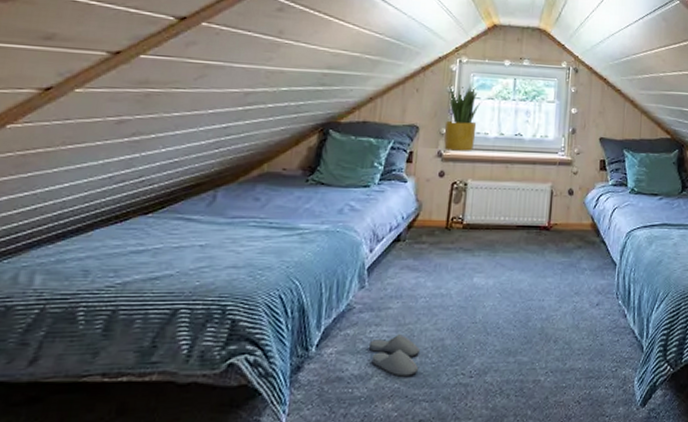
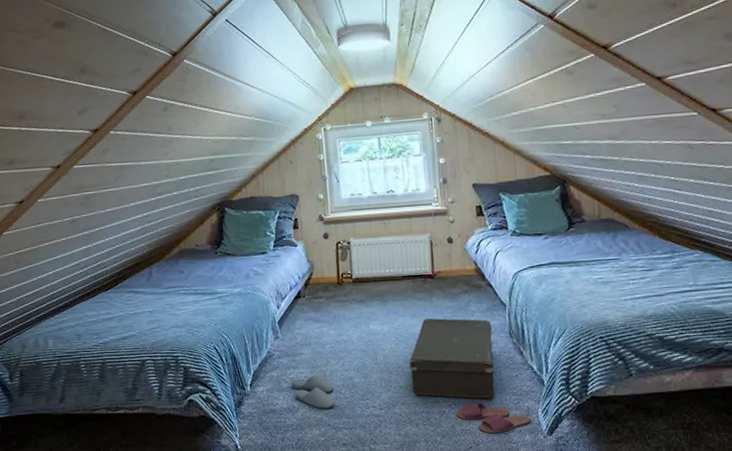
planter: present [444,82,480,151] -> none [317,148,351,214]
suitcase: none [509,274,600,366] -> present [410,318,495,399]
slippers: none [551,370,626,406] -> present [456,403,531,434]

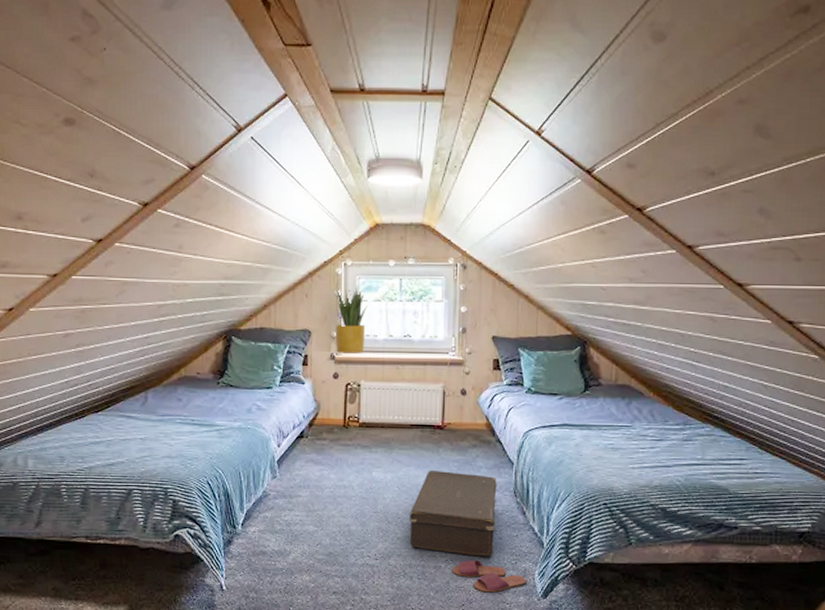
slippers: present [290,375,336,409] -> none [284,519,330,555]
planter: none [317,148,351,214] -> present [335,285,367,353]

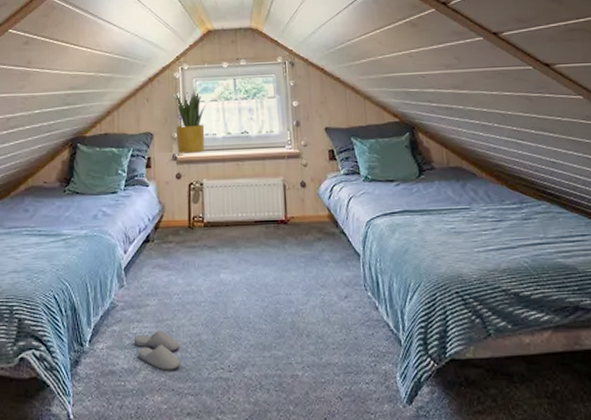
slippers: none [284,519,330,555] -> present [133,330,181,371]
suitcase: present [410,471,497,557] -> none [261,268,351,361]
slippers: present [452,560,527,593] -> none [310,365,389,402]

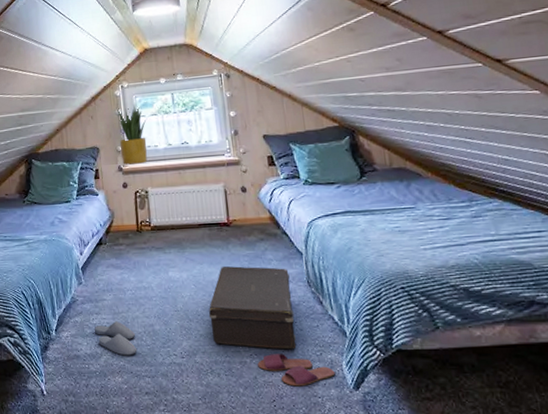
suitcase: none [261,268,351,361] -> present [209,266,297,350]
slippers: none [310,365,389,402] -> present [257,354,336,387]

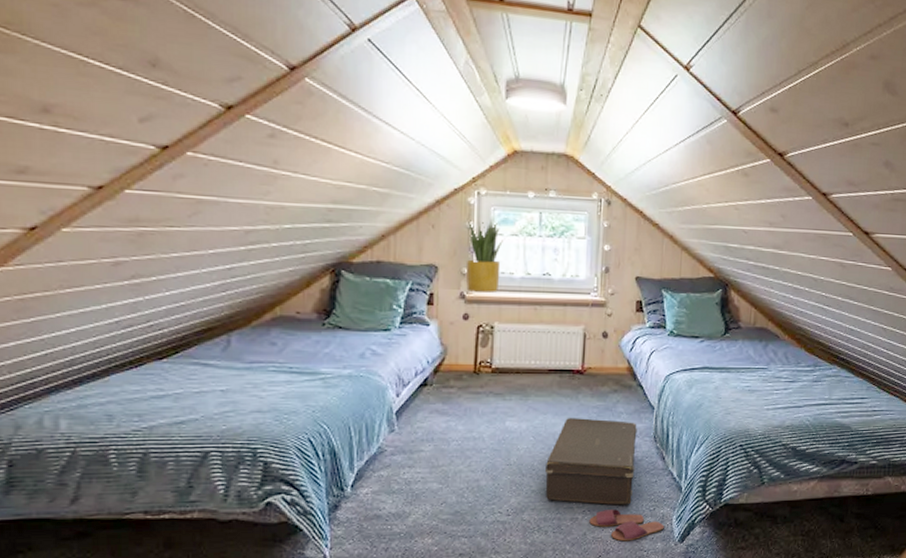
slippers: present [94,321,138,356] -> none [403,476,456,515]

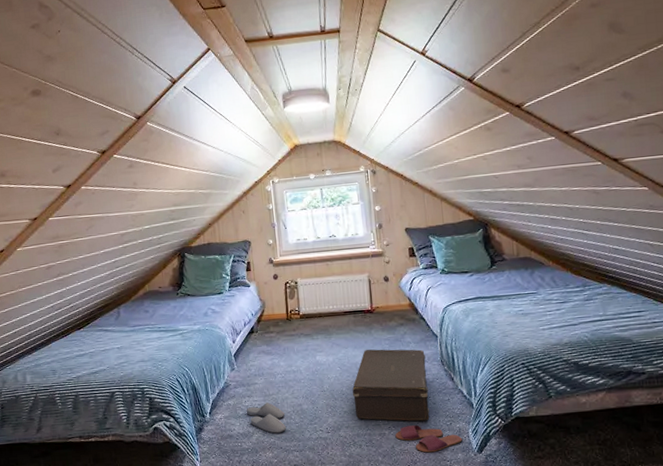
slippers: none [403,476,456,515] -> present [246,402,287,434]
planter: present [466,217,503,293] -> none [267,198,297,257]

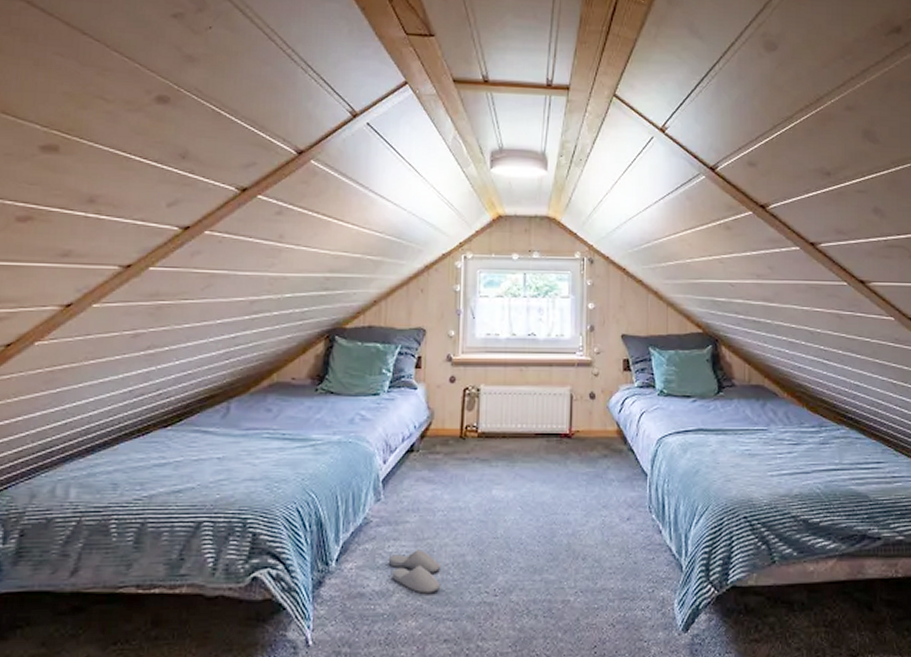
suitcase: present [352,349,430,422] -> none [534,486,630,586]
slippers: present [395,425,463,453] -> none [582,591,665,629]

